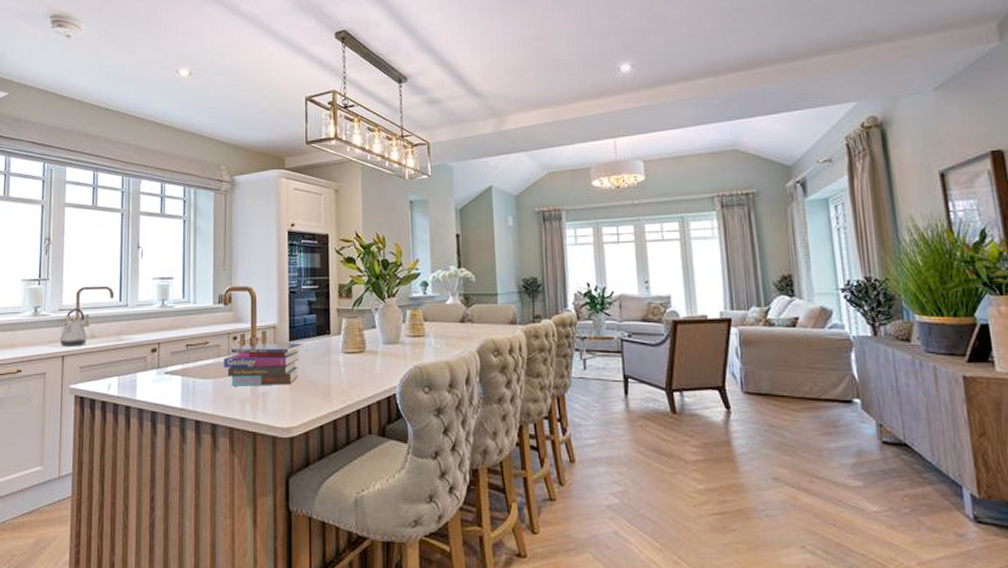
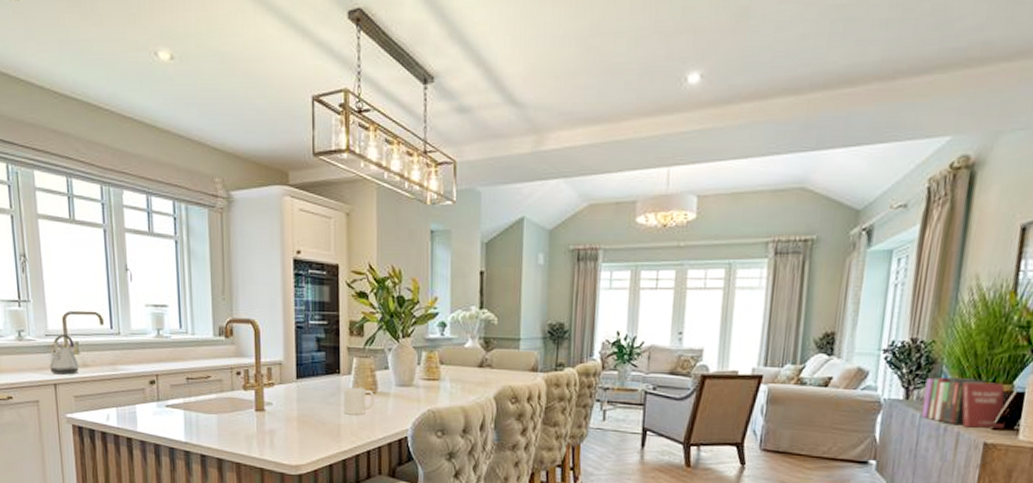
books: present [224,343,304,386] -> none [227,379,312,424]
mug: none [334,347,364,374] -> present [343,387,376,415]
books: none [889,313,979,361] -> present [920,377,1005,429]

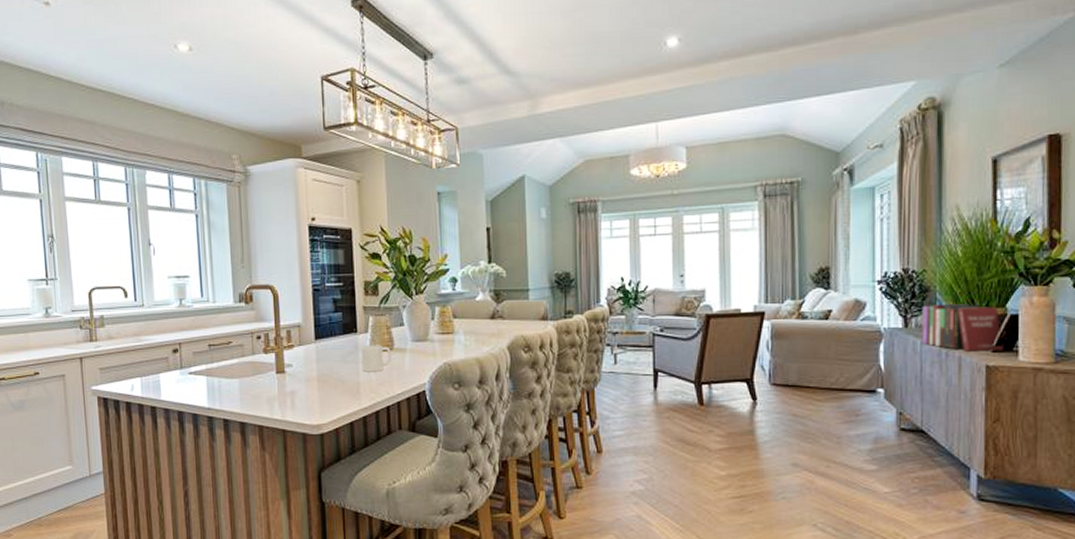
kettle: present [49,334,80,375] -> none [75,308,105,348]

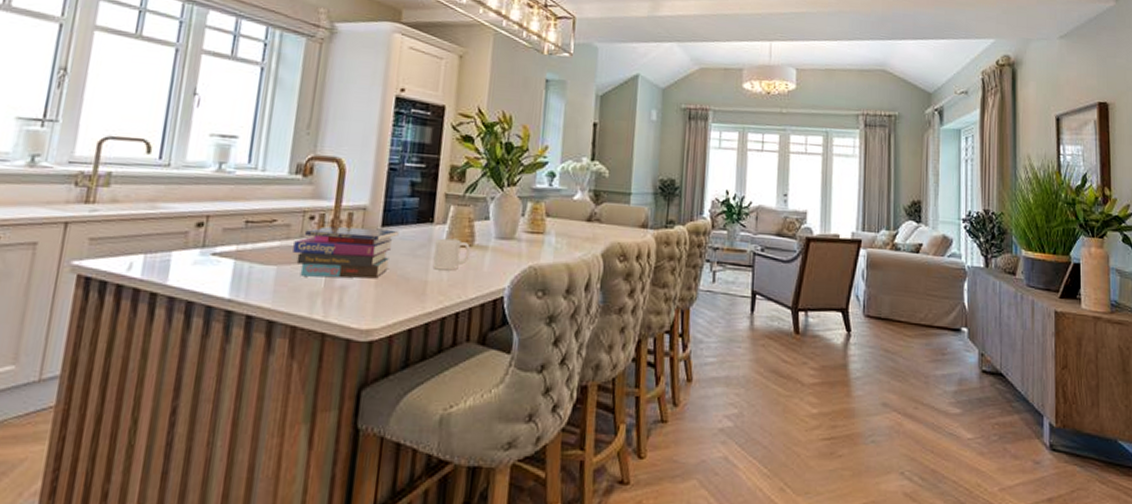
books: none [248,341,330,385] -> present [293,225,399,279]
books: present [921,304,1004,351] -> none [1000,246,1069,298]

